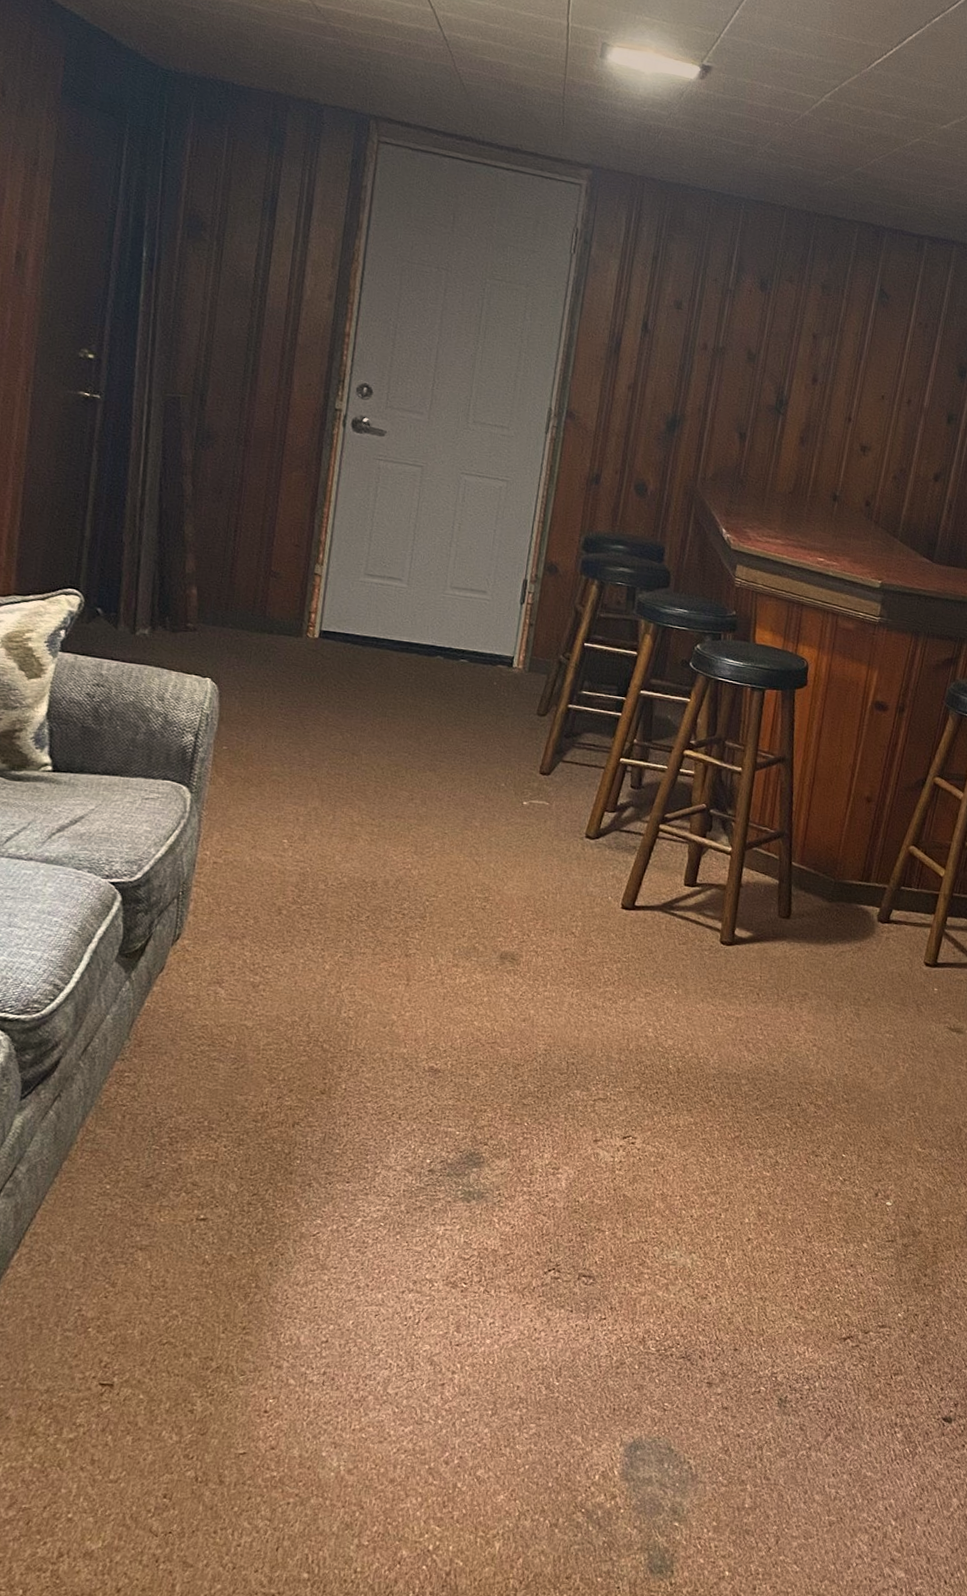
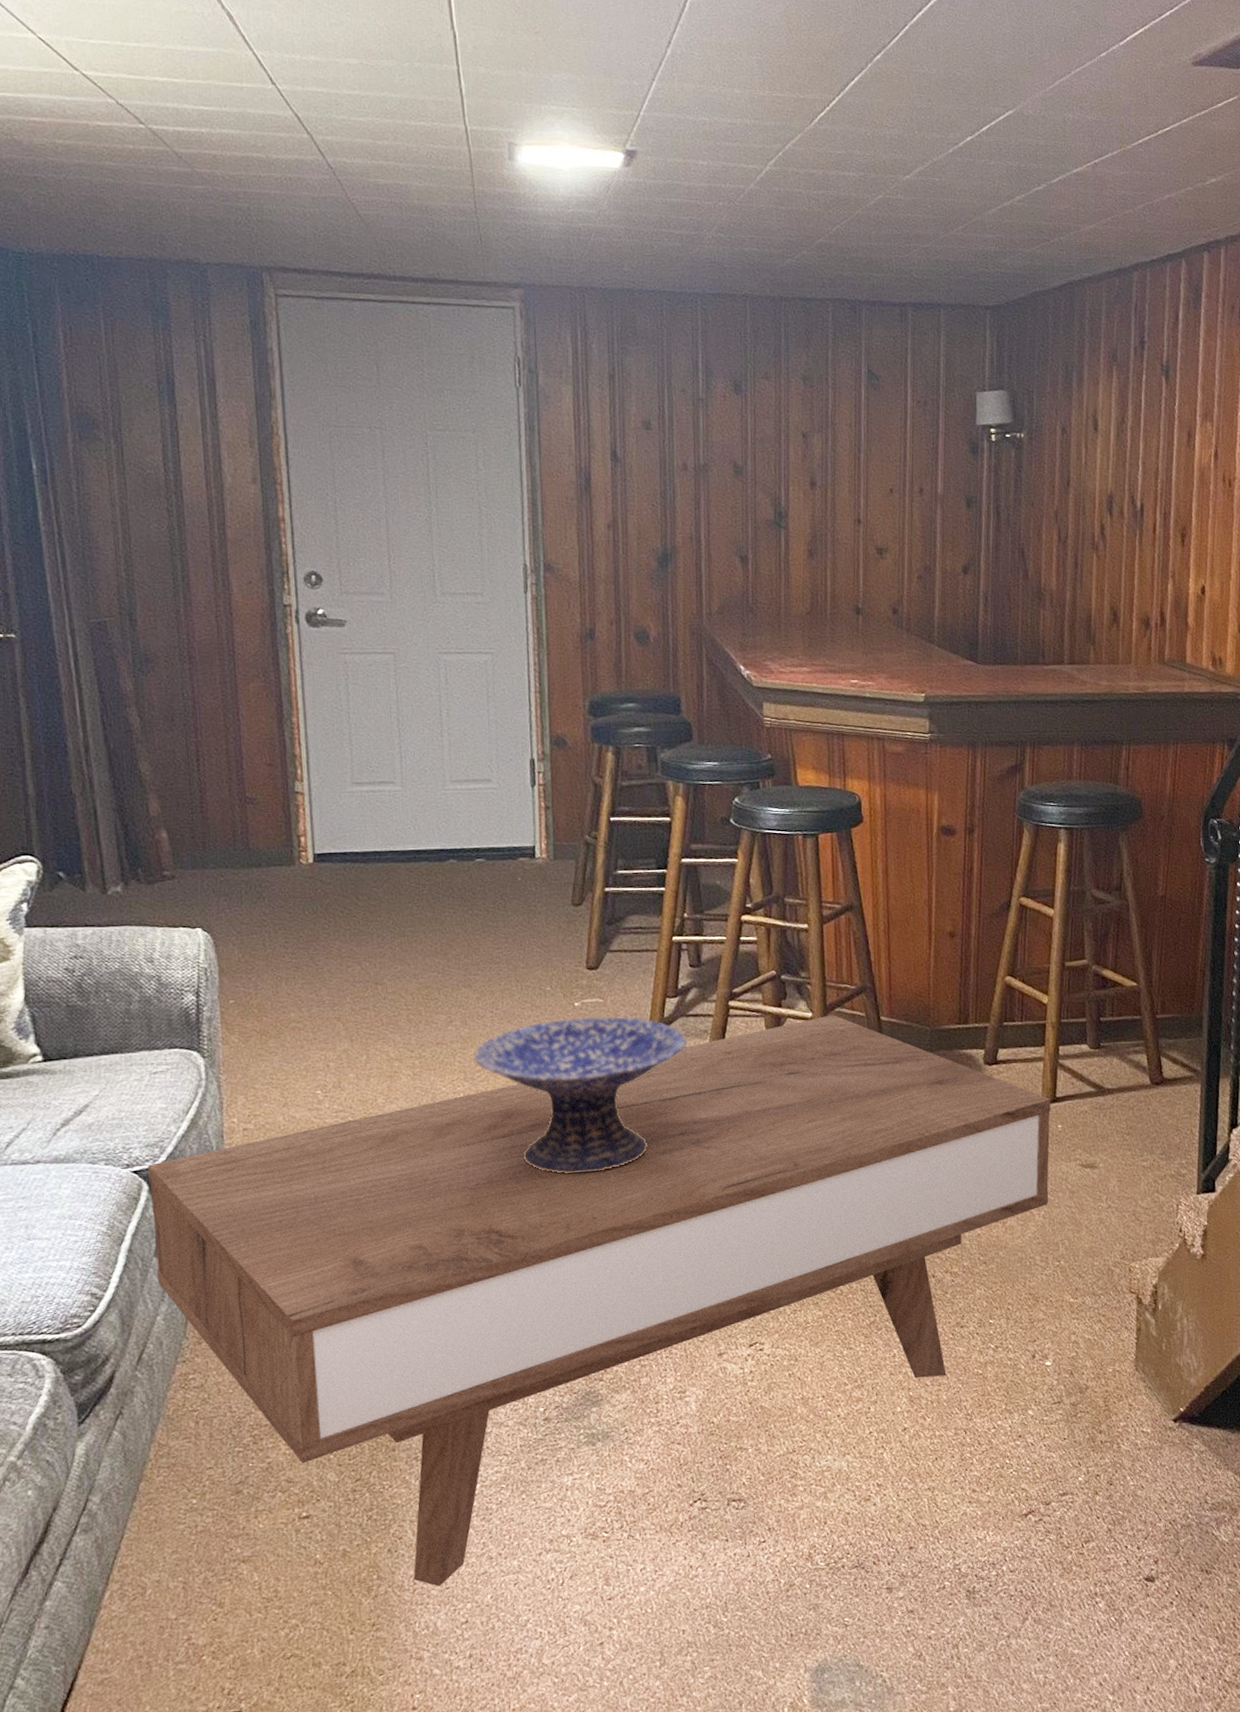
coffee table: none [114,852,932,1305] -> present [148,1014,1051,1587]
decorative bowl: none [426,813,617,956] -> present [474,1016,688,1174]

